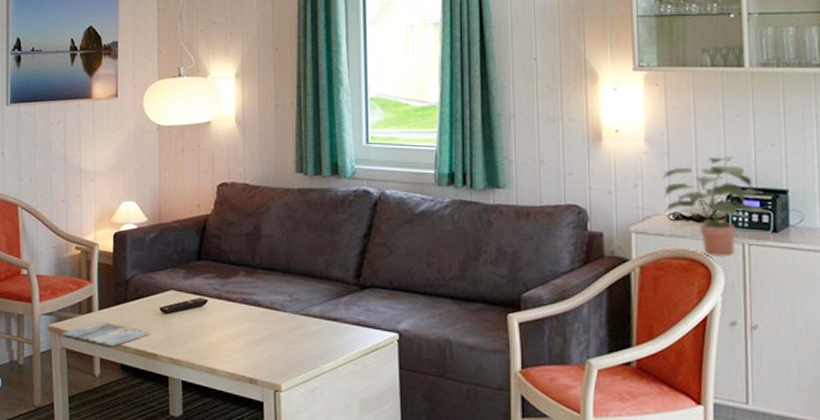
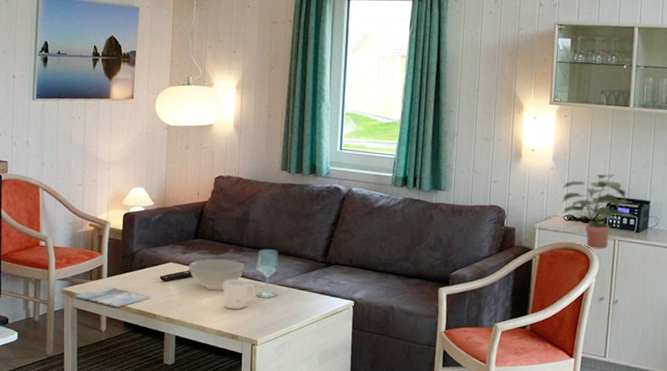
decorative bowl: none [192,284,260,324] -> present [188,259,245,291]
mug: none [235,309,276,347] -> present [223,279,256,310]
wine glass: none [272,270,303,332] -> present [255,249,280,299]

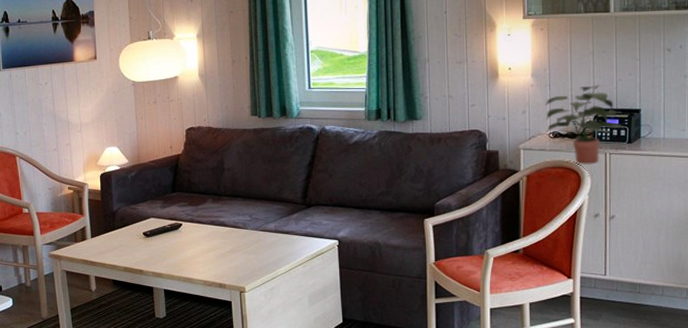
magazine: present [73,286,152,308] -> none [61,247,137,267]
decorative bowl: present [188,259,245,291] -> none [169,209,226,242]
mug: present [223,279,256,310] -> none [205,229,239,259]
wine glass: present [255,249,280,299] -> none [235,196,260,245]

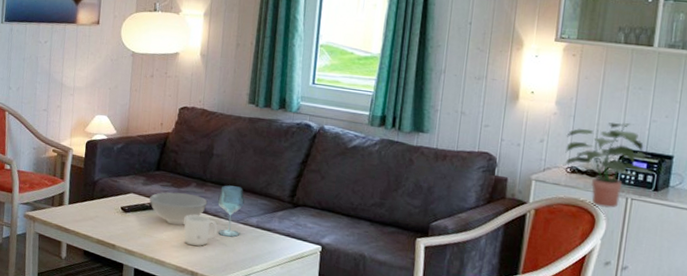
decorative bowl: none [169,209,226,242] -> present [149,192,208,226]
mug: none [205,229,239,259] -> present [183,215,218,247]
wine glass: none [235,196,260,245] -> present [218,185,245,237]

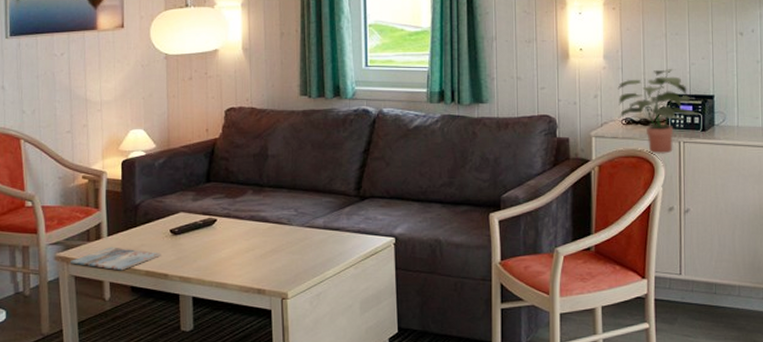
magazine: none [36,213,112,236] -> present [69,247,161,271]
decorative bowl: present [149,192,208,226] -> none [201,202,268,241]
mug: present [183,215,218,247] -> none [243,225,282,261]
wine glass: present [218,185,245,237] -> none [279,187,307,244]

